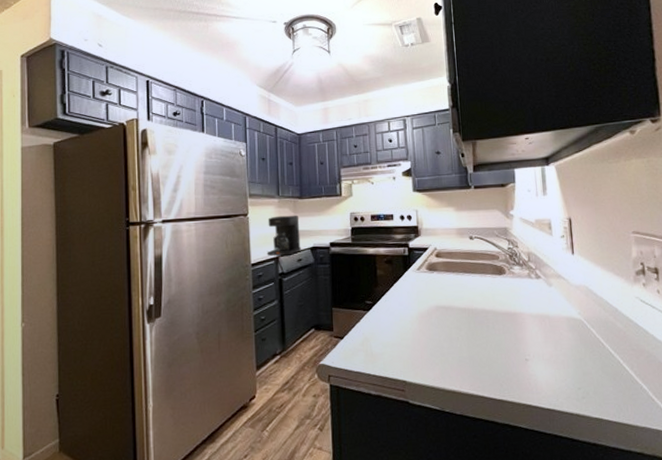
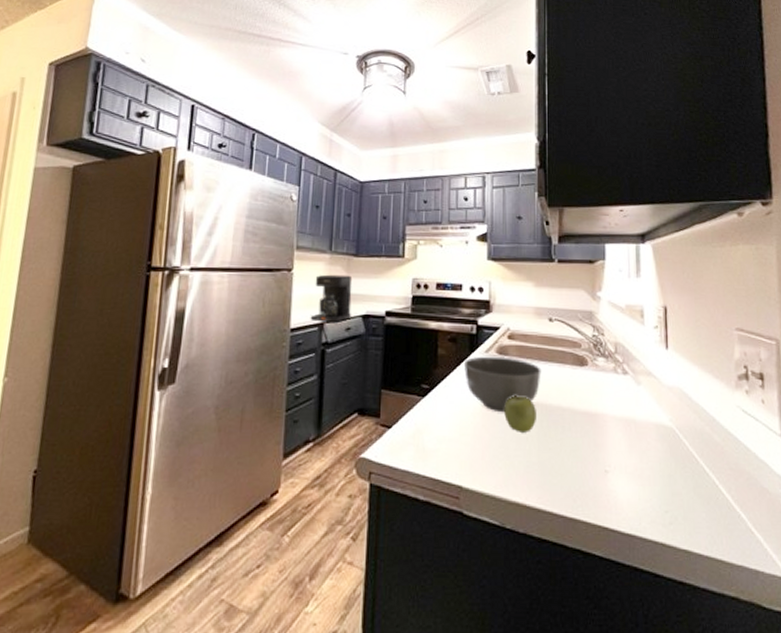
bowl: none [399,272,466,319] -> present [463,356,541,413]
fruit: none [437,302,465,334] -> present [504,394,536,432]

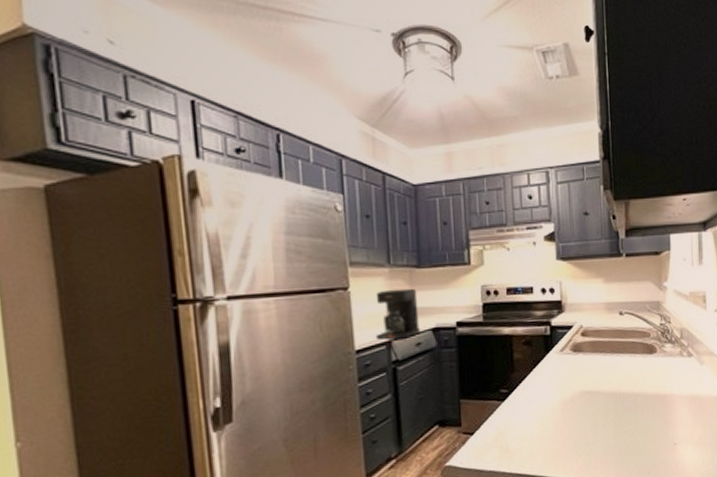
bowl: present [463,356,541,413] -> none [540,353,615,406]
fruit: present [504,394,536,432] -> none [581,387,612,421]

